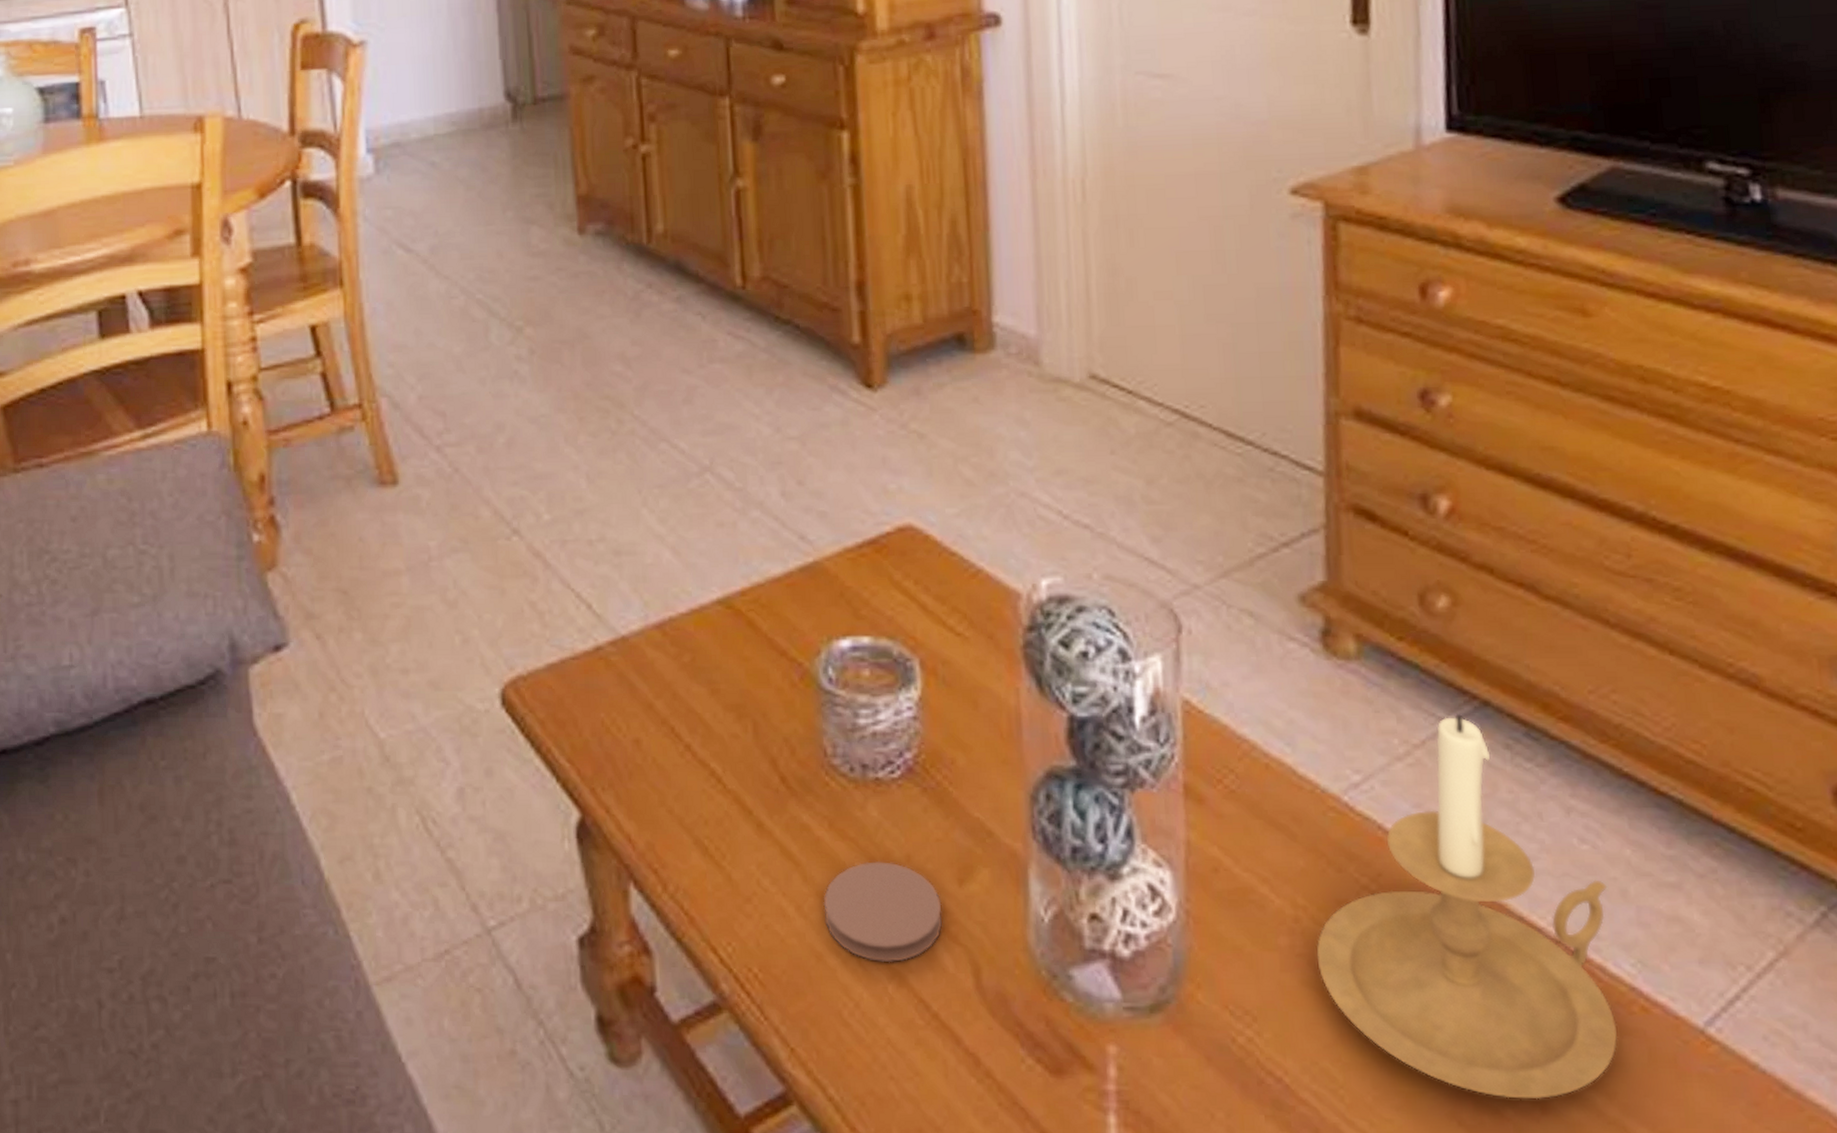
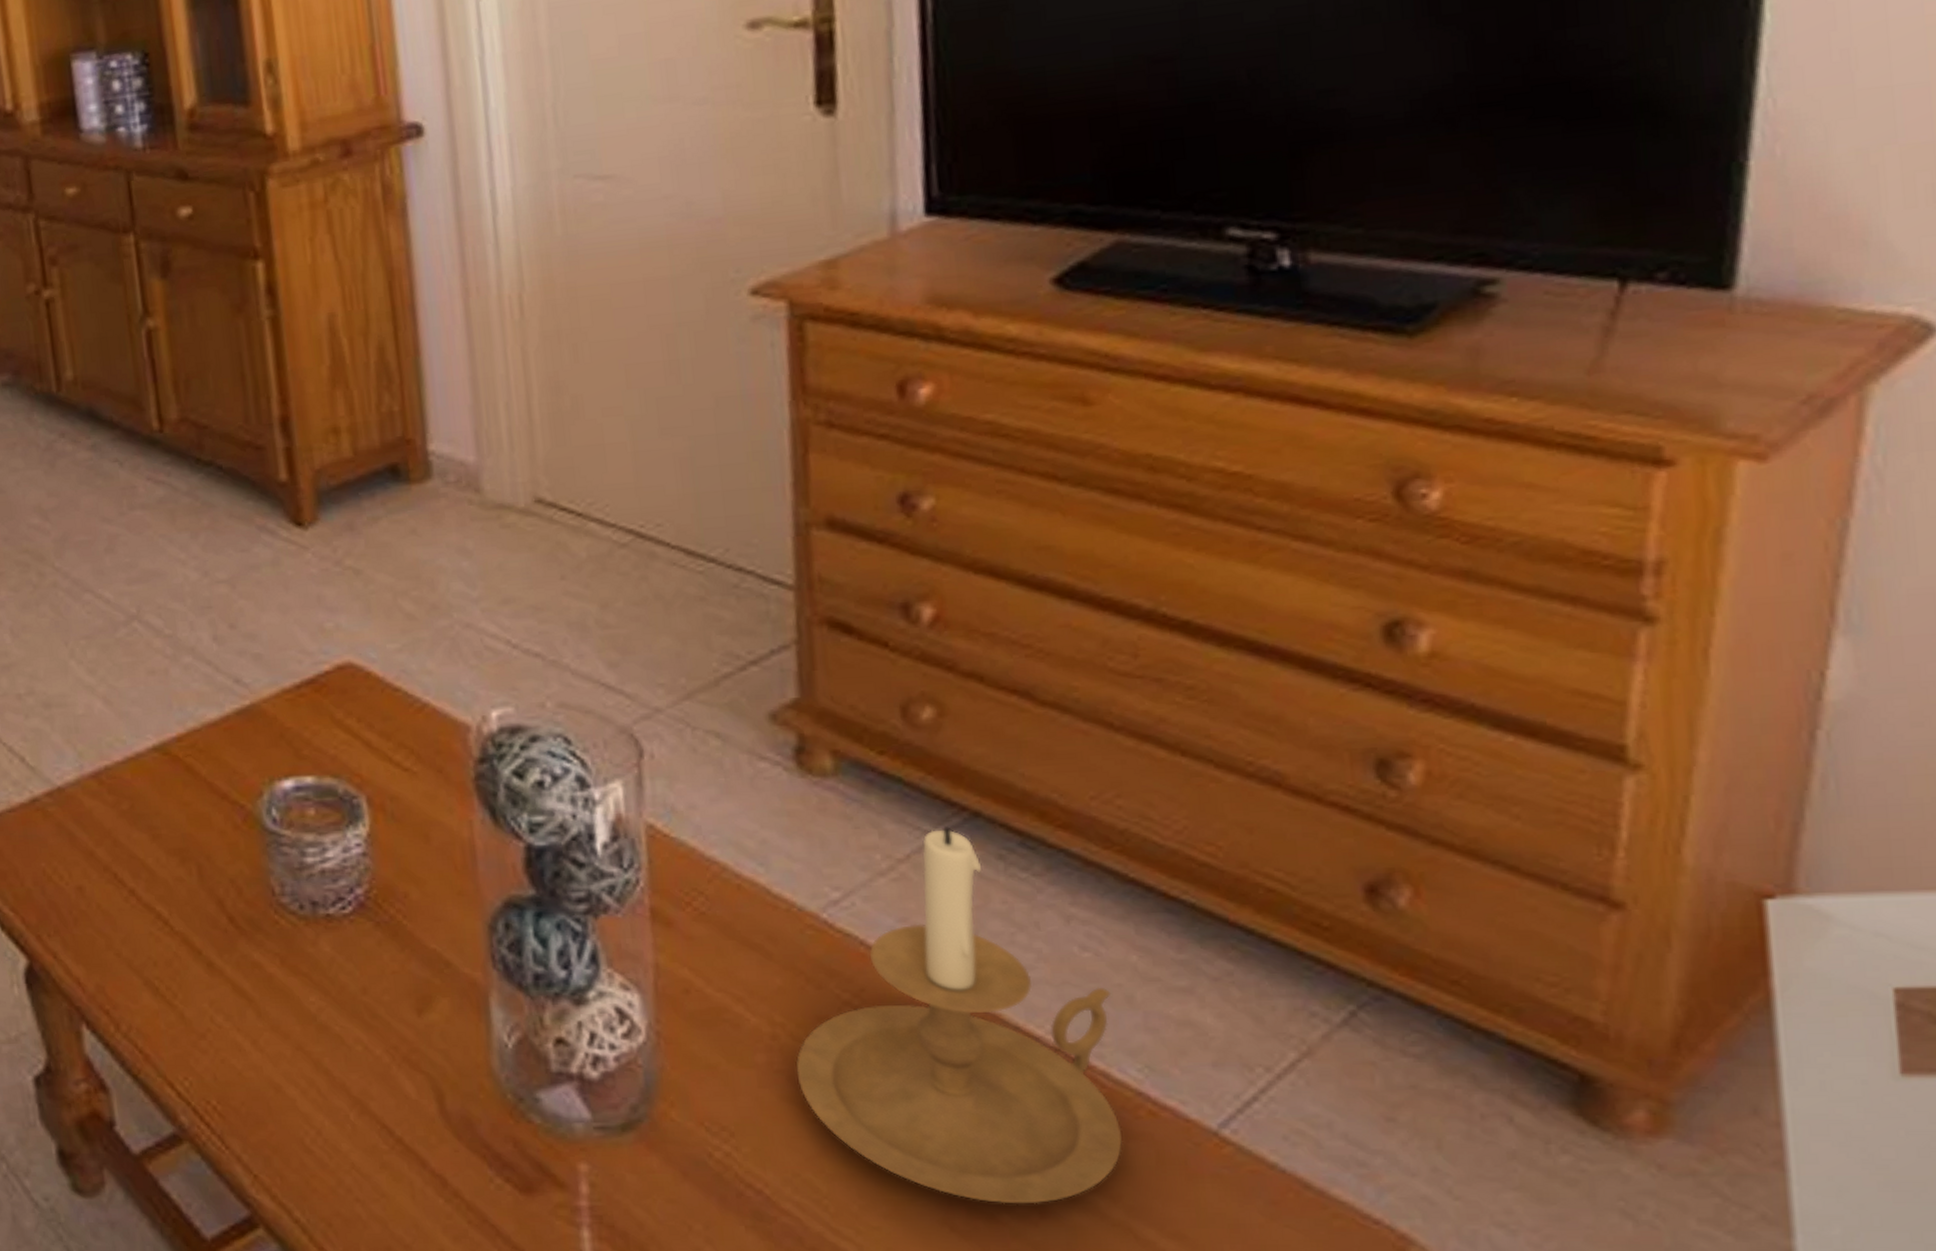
coaster: present [823,861,943,963] -> none [279,995,403,1092]

